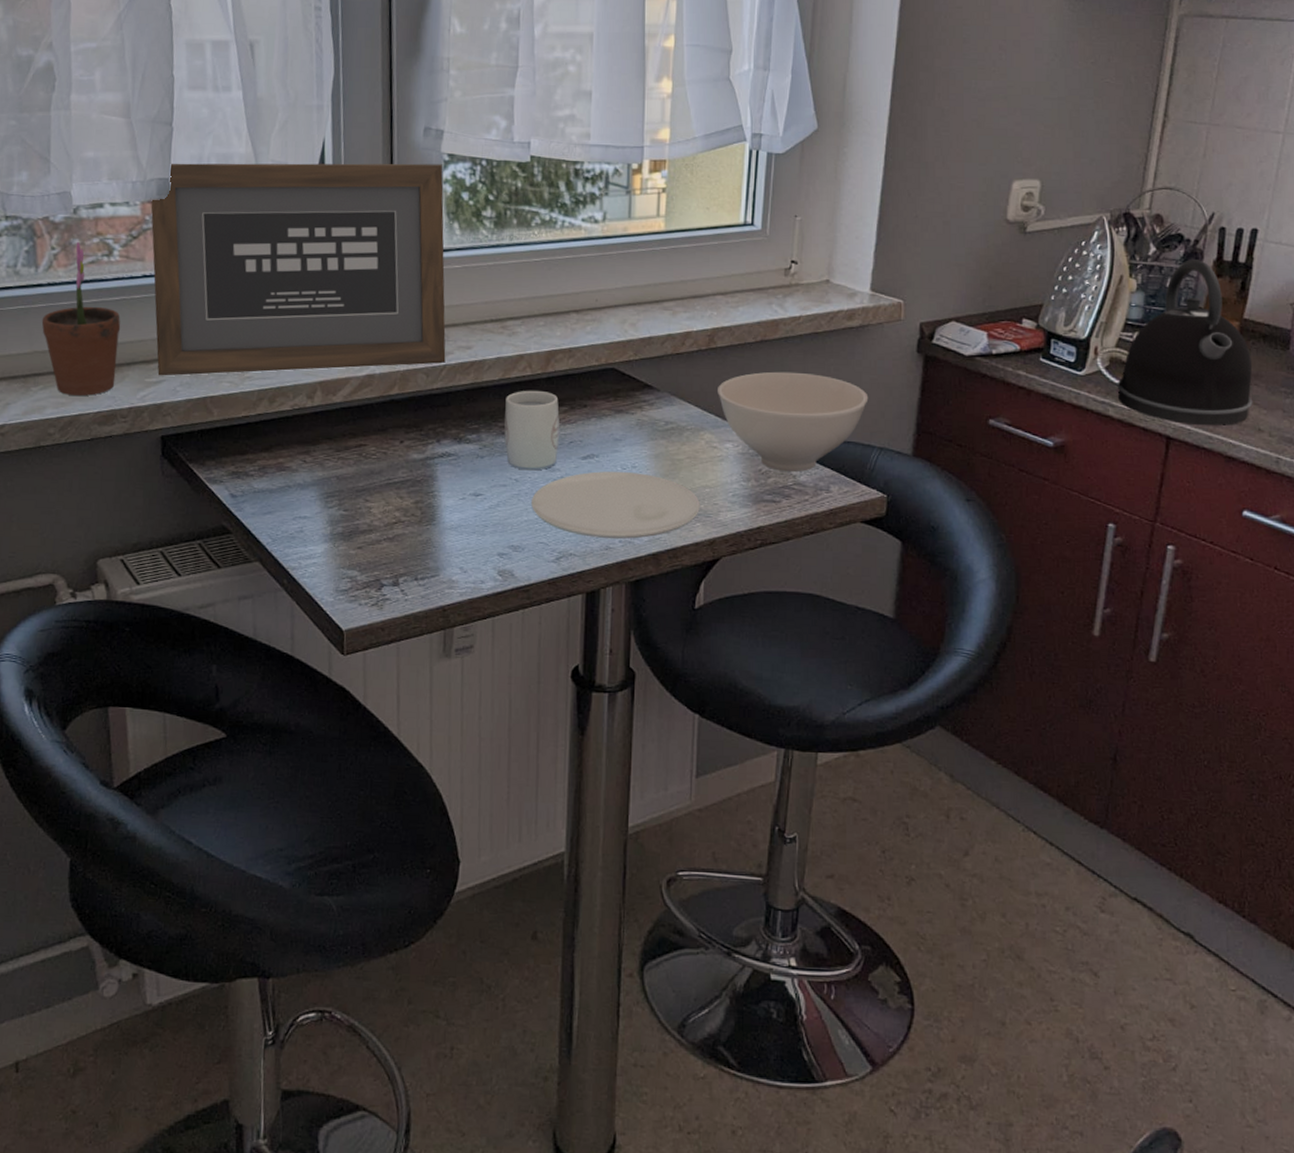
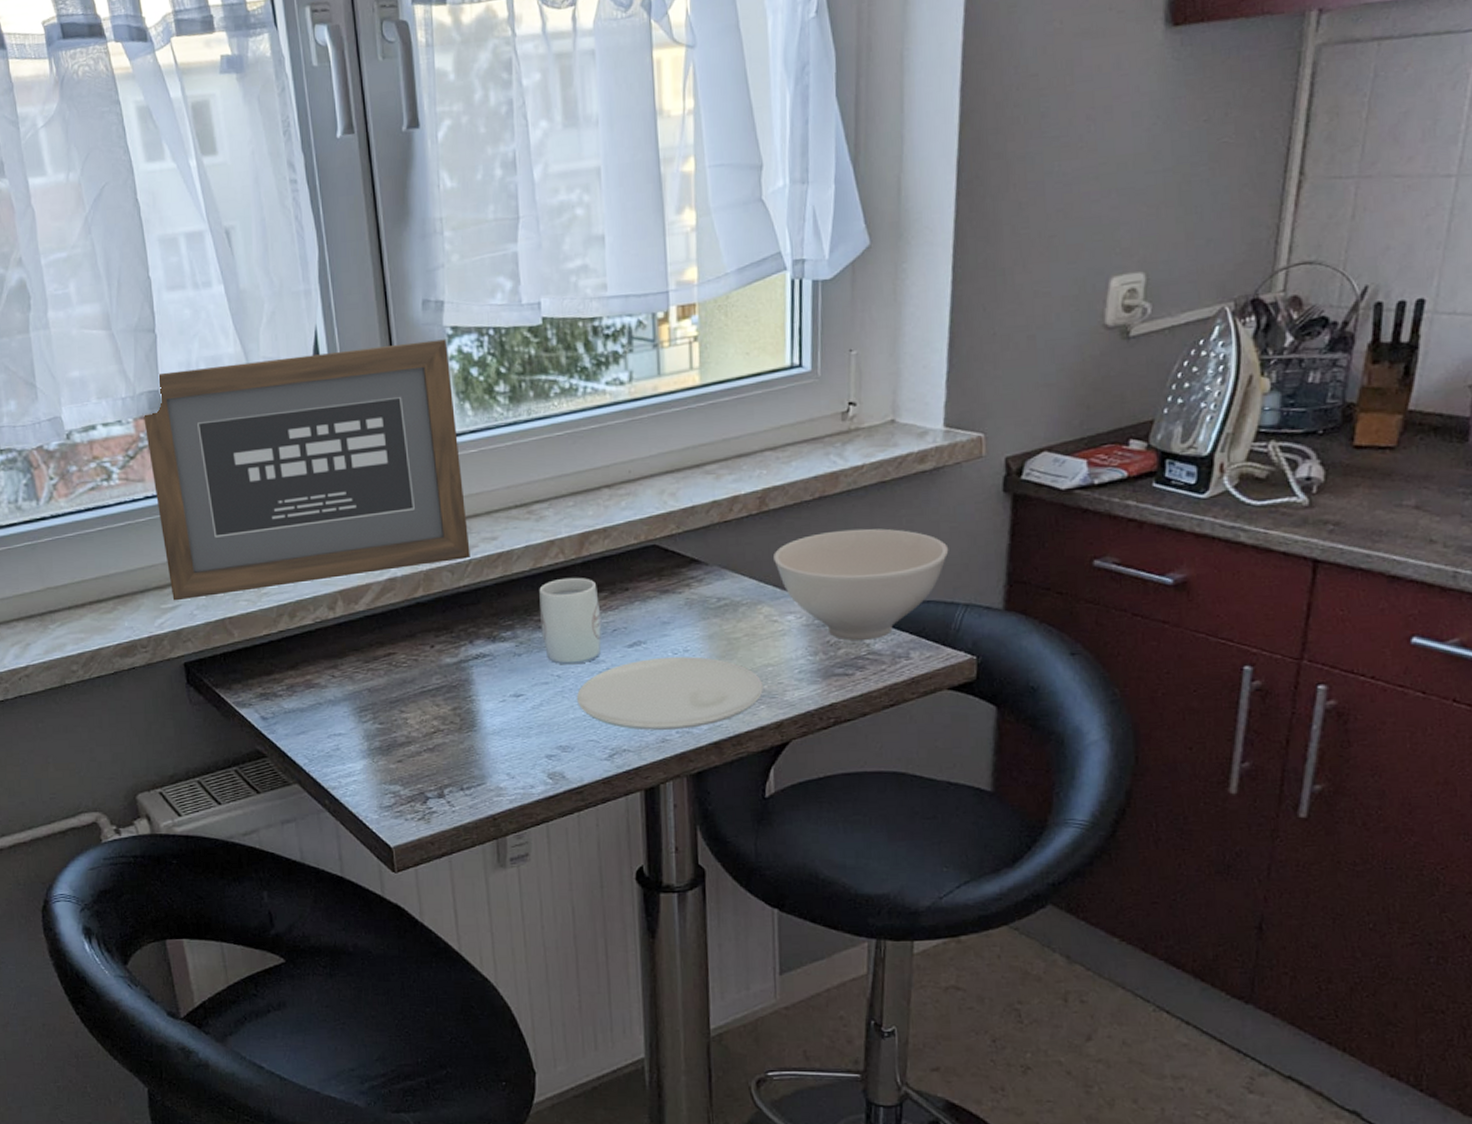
flowerpot: present [41,241,121,396] -> none [50,468,131,630]
kettle: present [1117,260,1253,427] -> none [1249,345,1422,544]

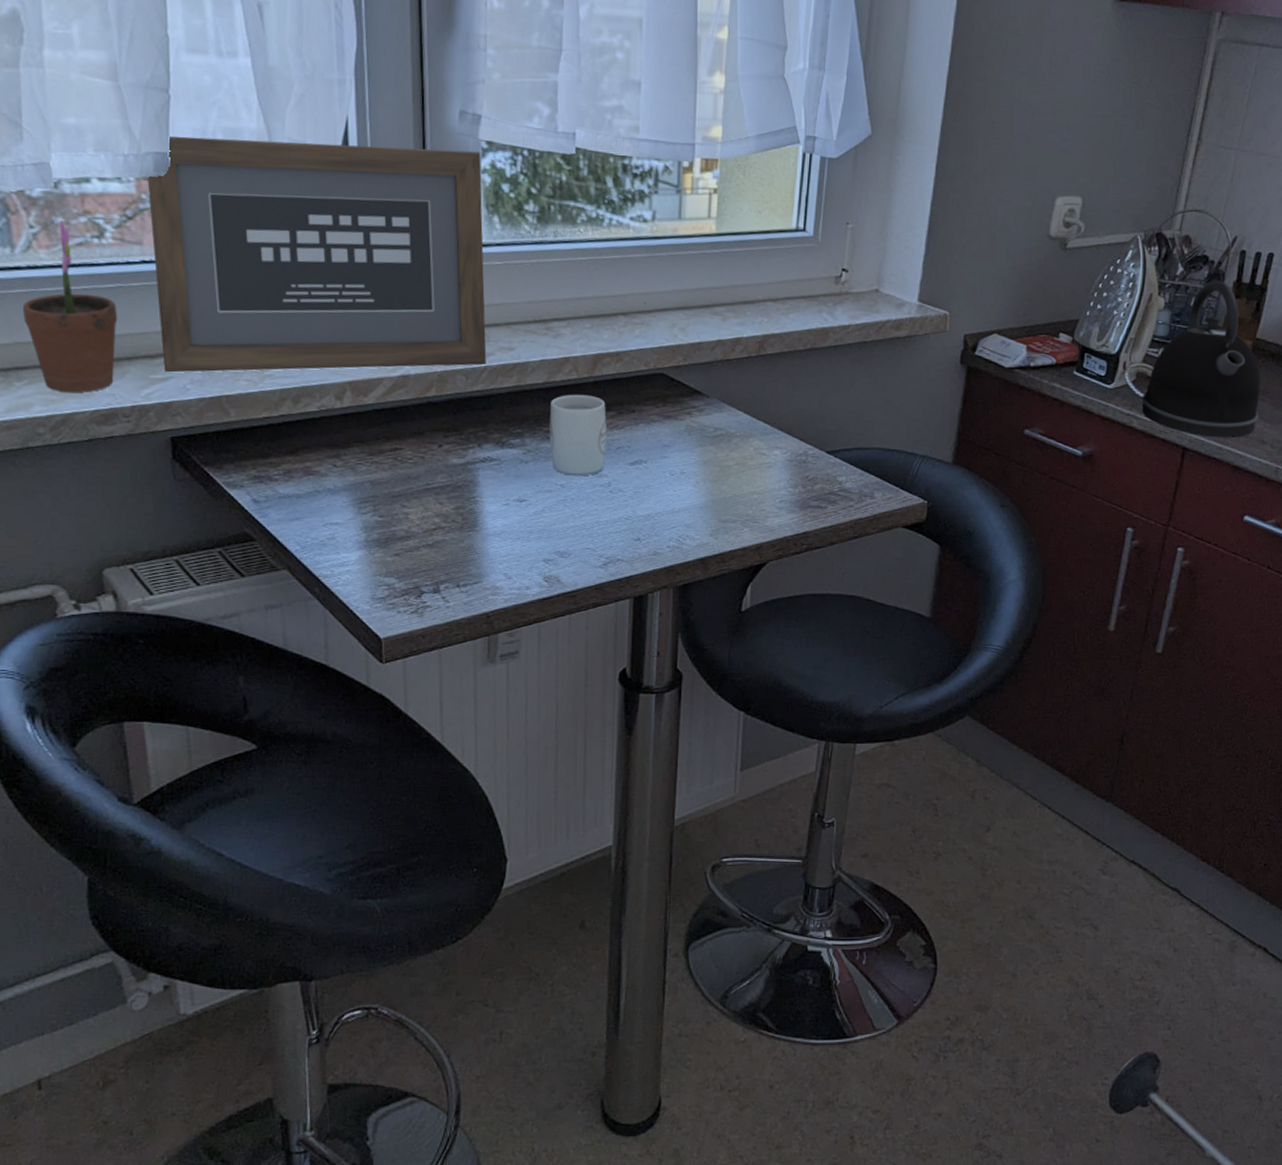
flowerpot: none [50,468,131,630] -> present [22,220,118,393]
plate: present [577,656,763,731] -> none [578,477,748,545]
bowl: present [774,528,949,641] -> none [767,379,913,479]
kettle: none [1249,345,1422,544] -> present [1141,280,1260,438]

